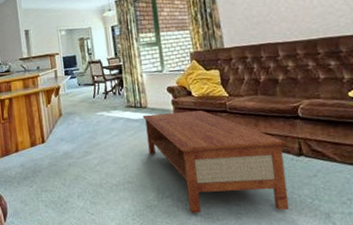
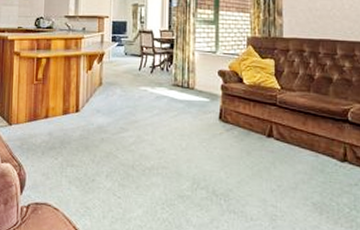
coffee table: present [142,110,290,213] -> none [188,96,334,217]

